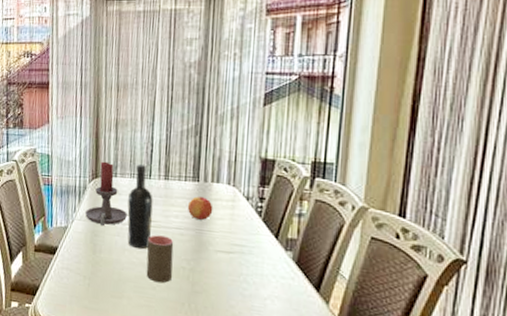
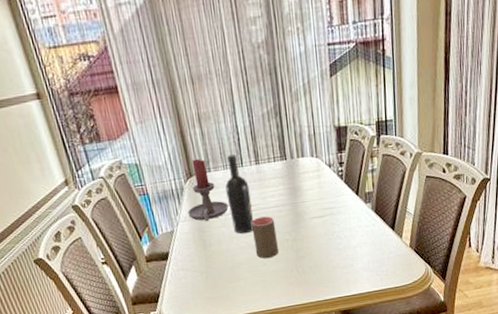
apple: present [188,196,213,220] -> none [281,173,303,195]

